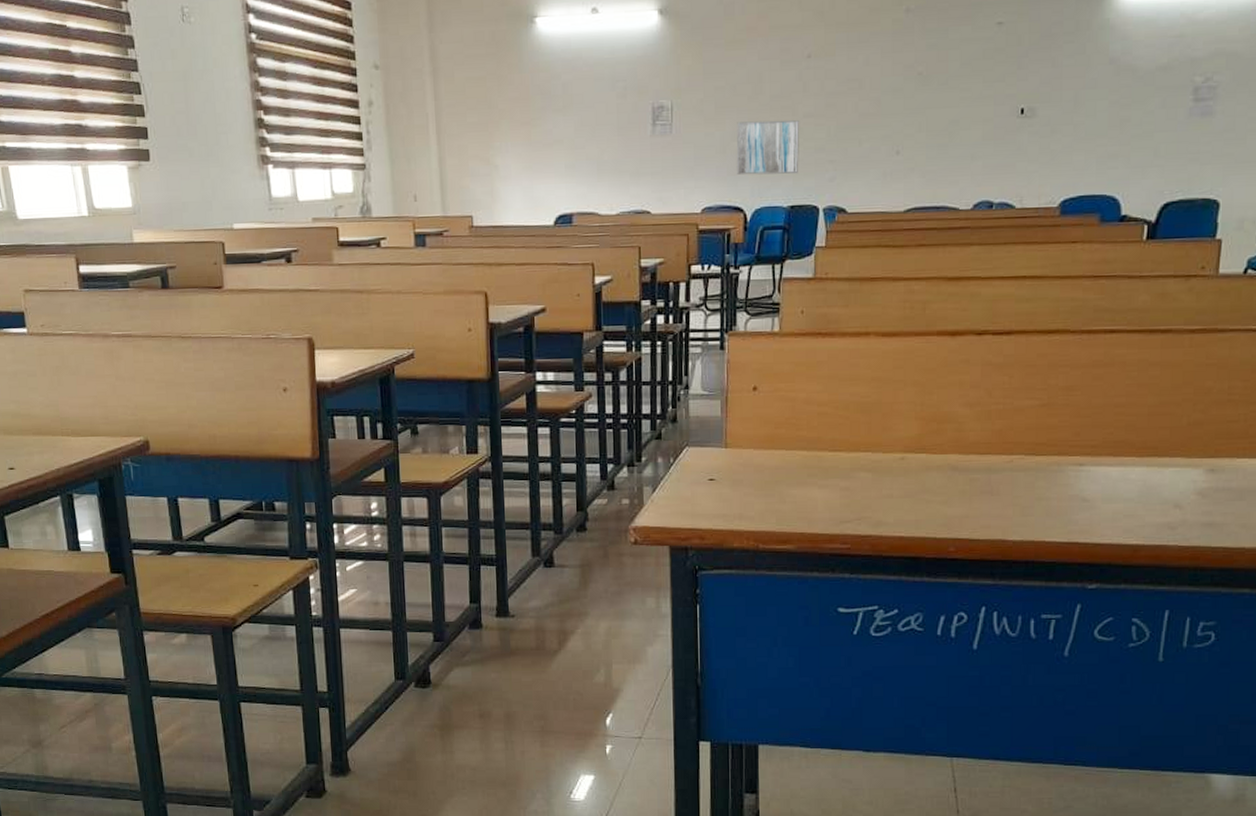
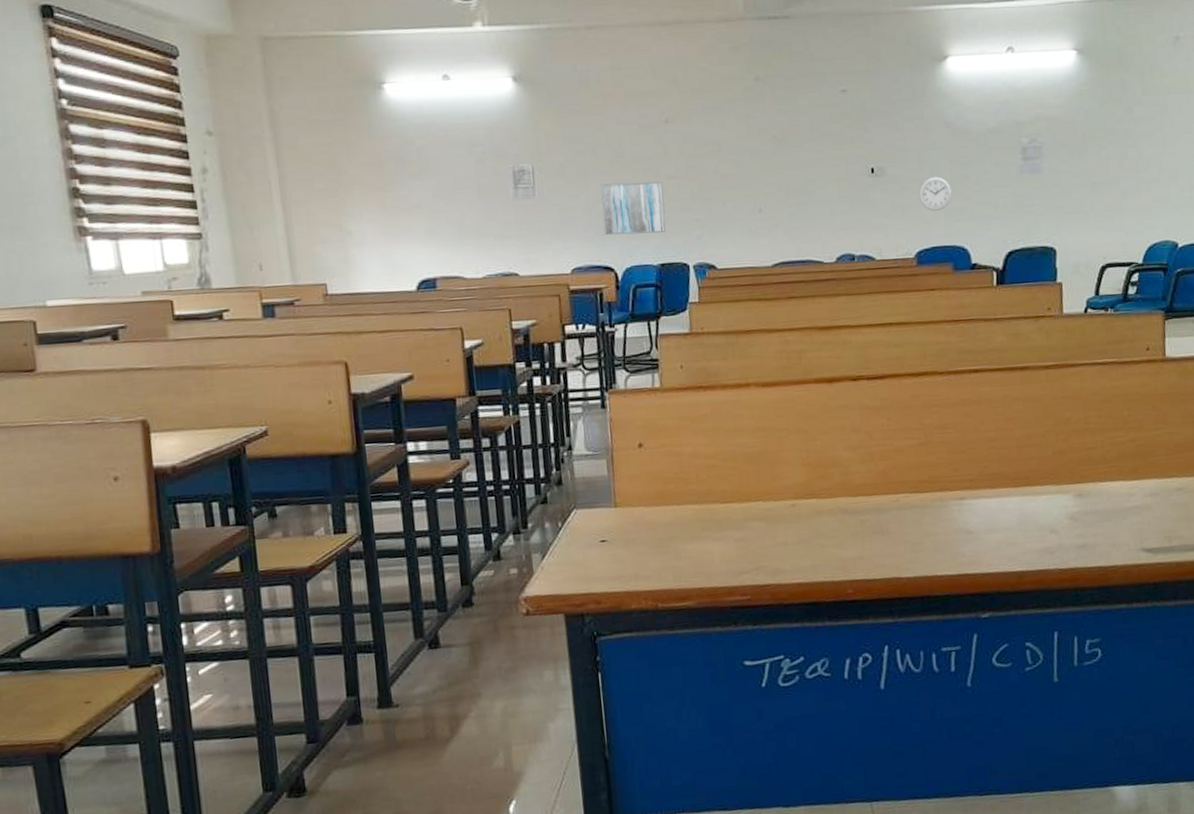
wall clock: none [1070,118,1108,157] -> present [918,176,952,211]

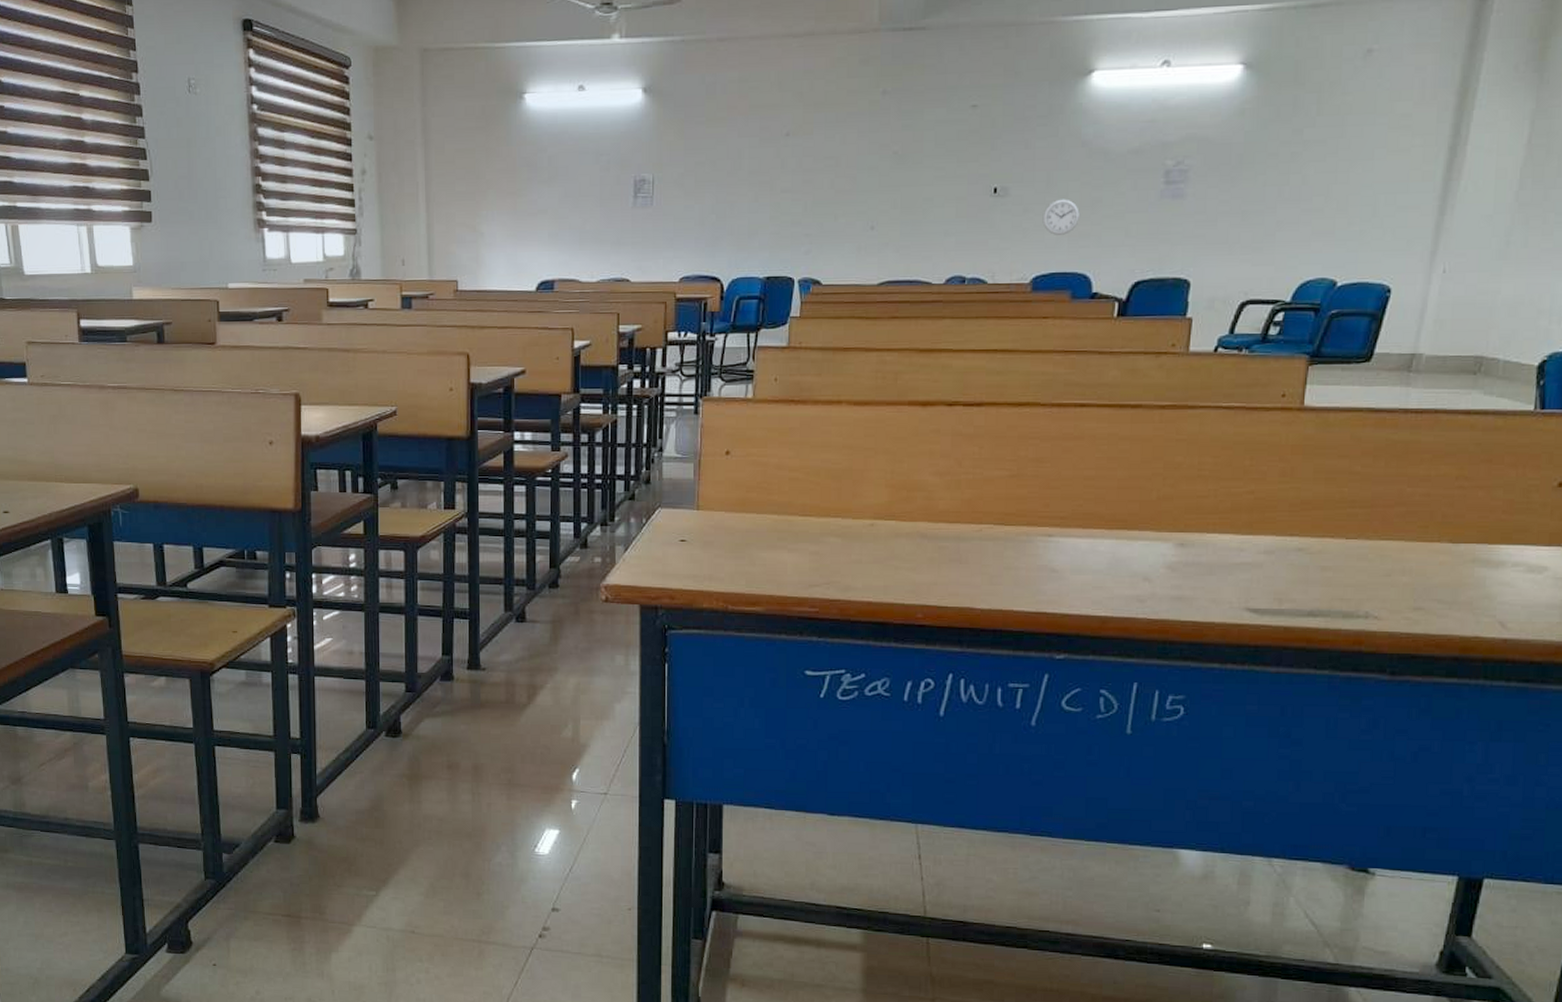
wall art: present [600,181,666,236] -> none [714,194,778,247]

